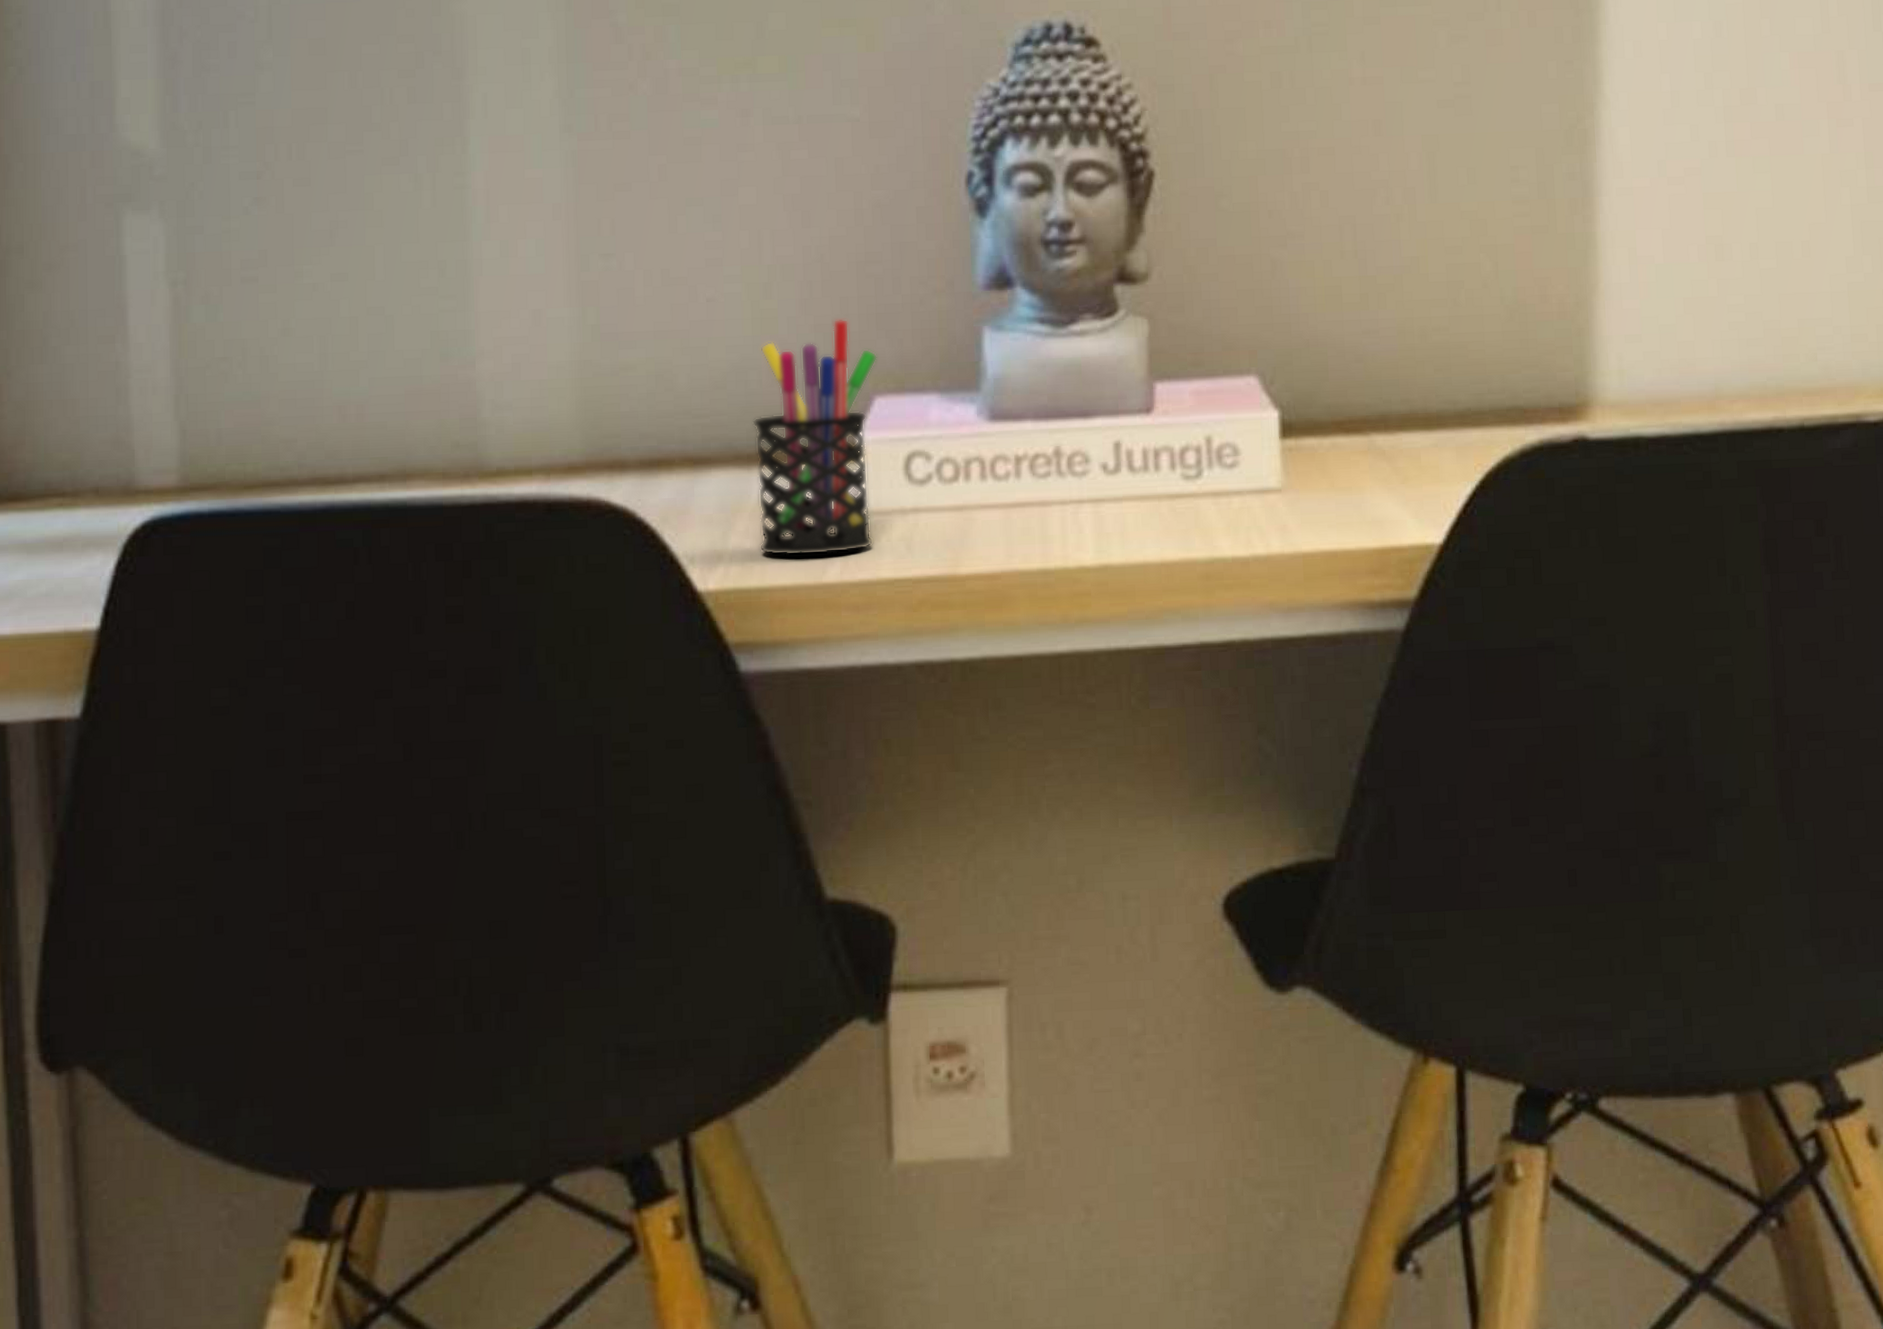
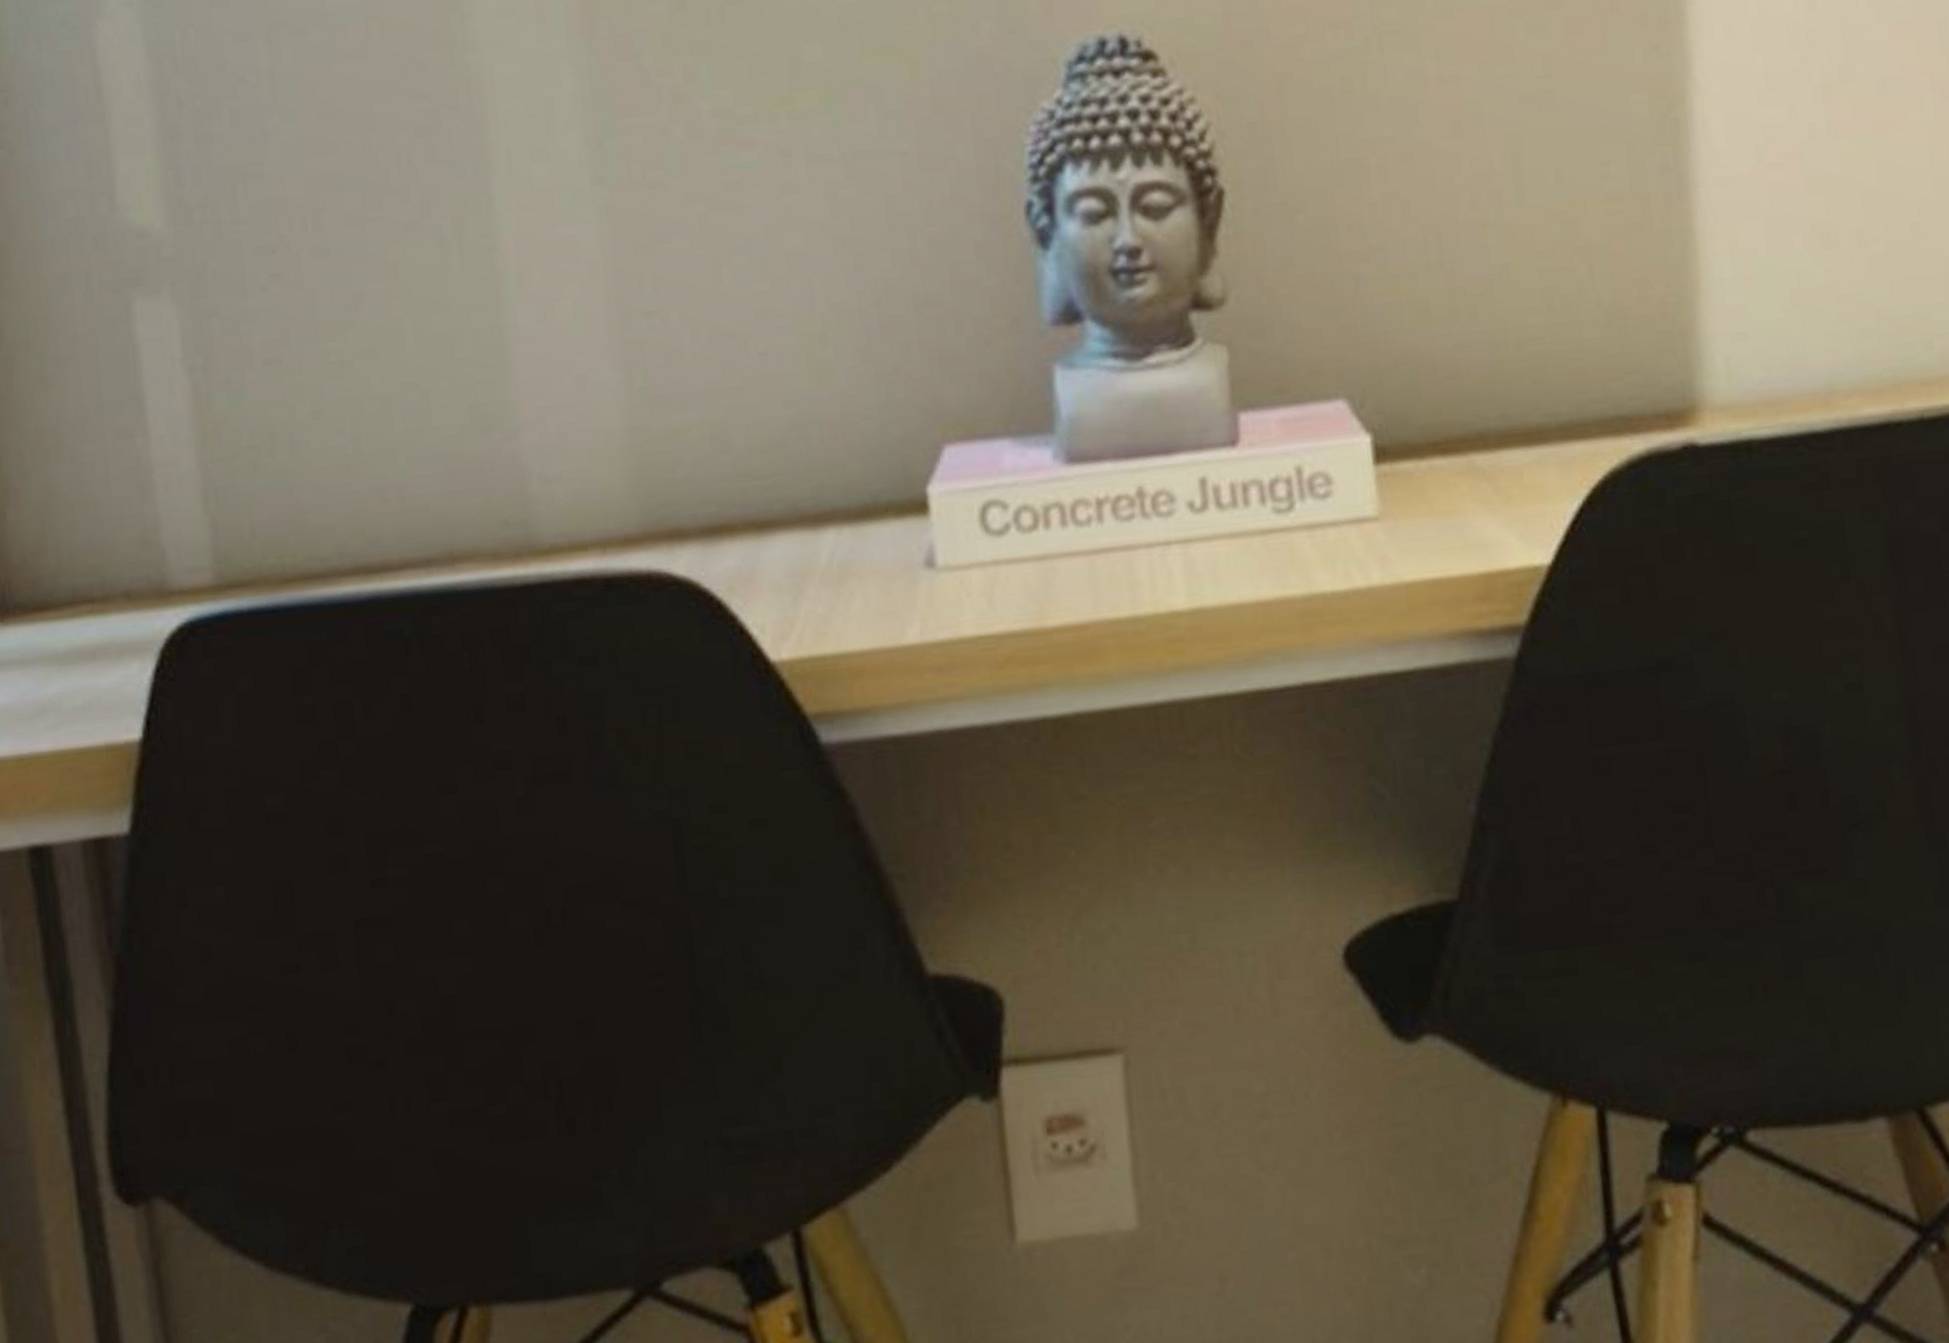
pen holder: present [752,318,878,556] -> none [816,365,953,620]

